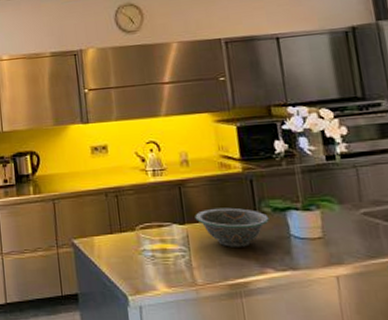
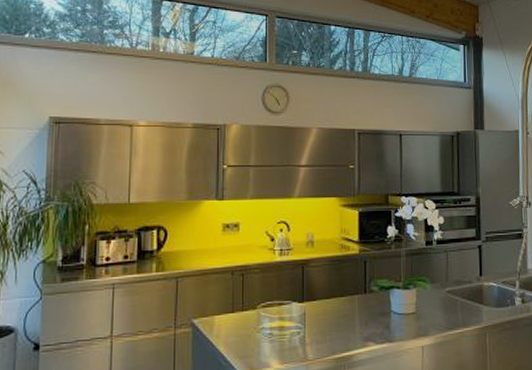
decorative bowl: present [195,207,269,247] -> none [313,286,376,323]

